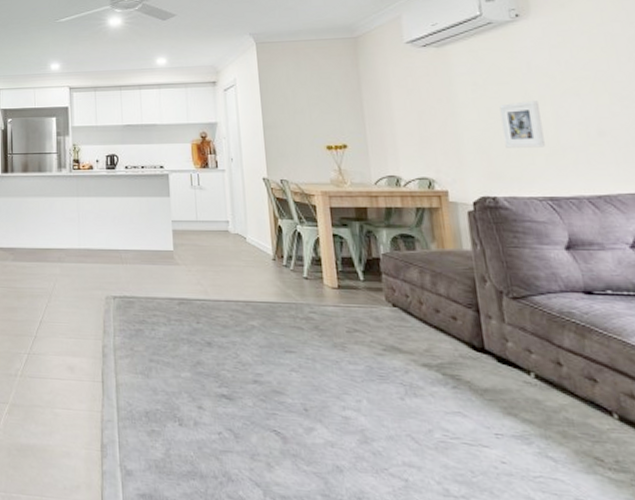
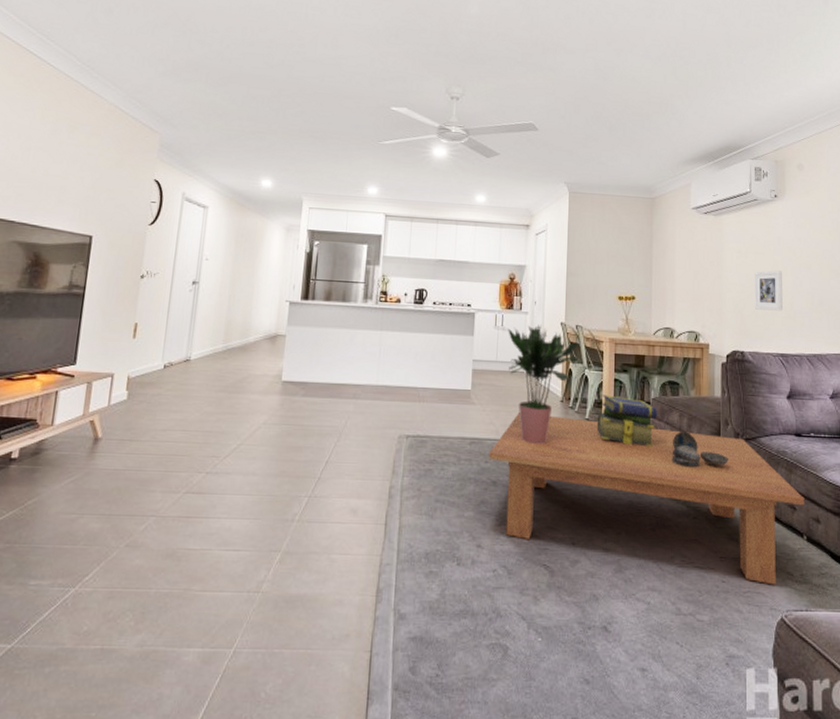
coffee table: none [200,272,610,472] -> present [489,412,805,585]
potted plant: none [205,181,289,304] -> present [508,324,579,444]
stack of books: none [317,251,392,307] -> present [596,394,658,447]
decorative bowl: none [414,290,492,331] -> present [672,432,728,468]

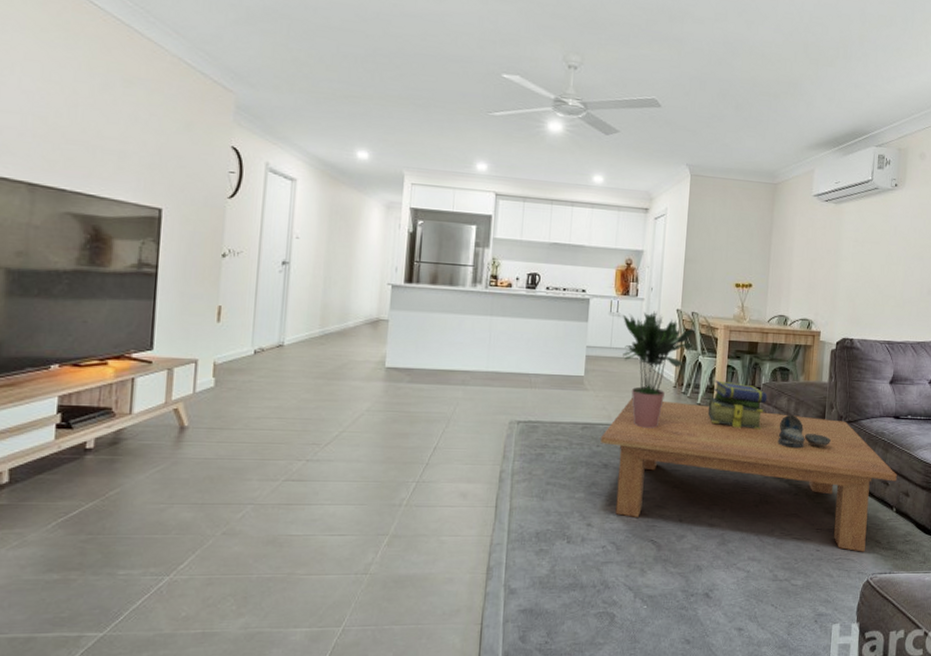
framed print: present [755,270,783,311] -> none [867,260,896,300]

